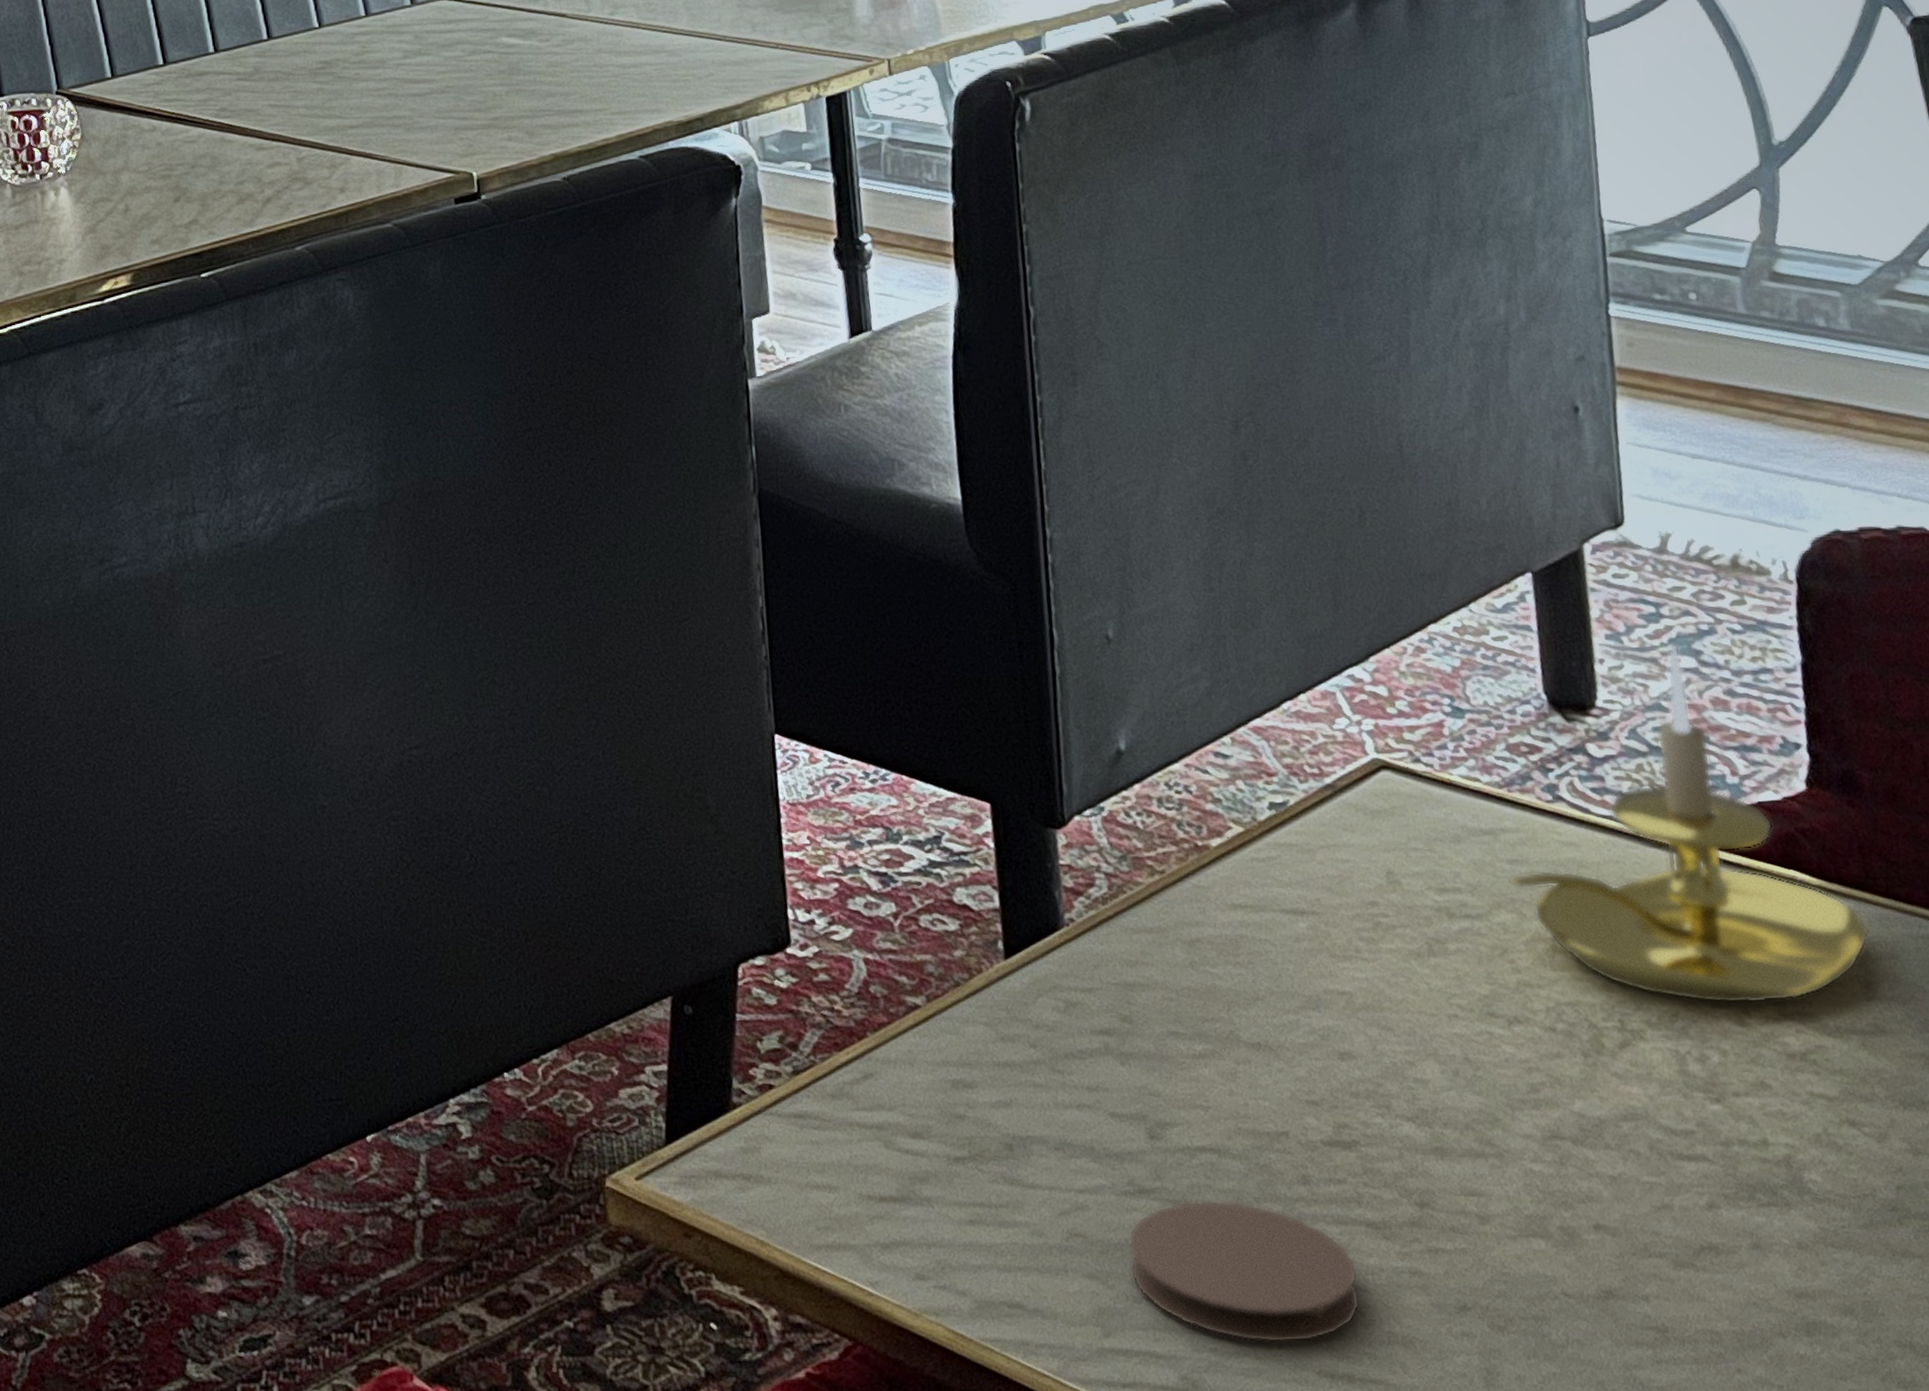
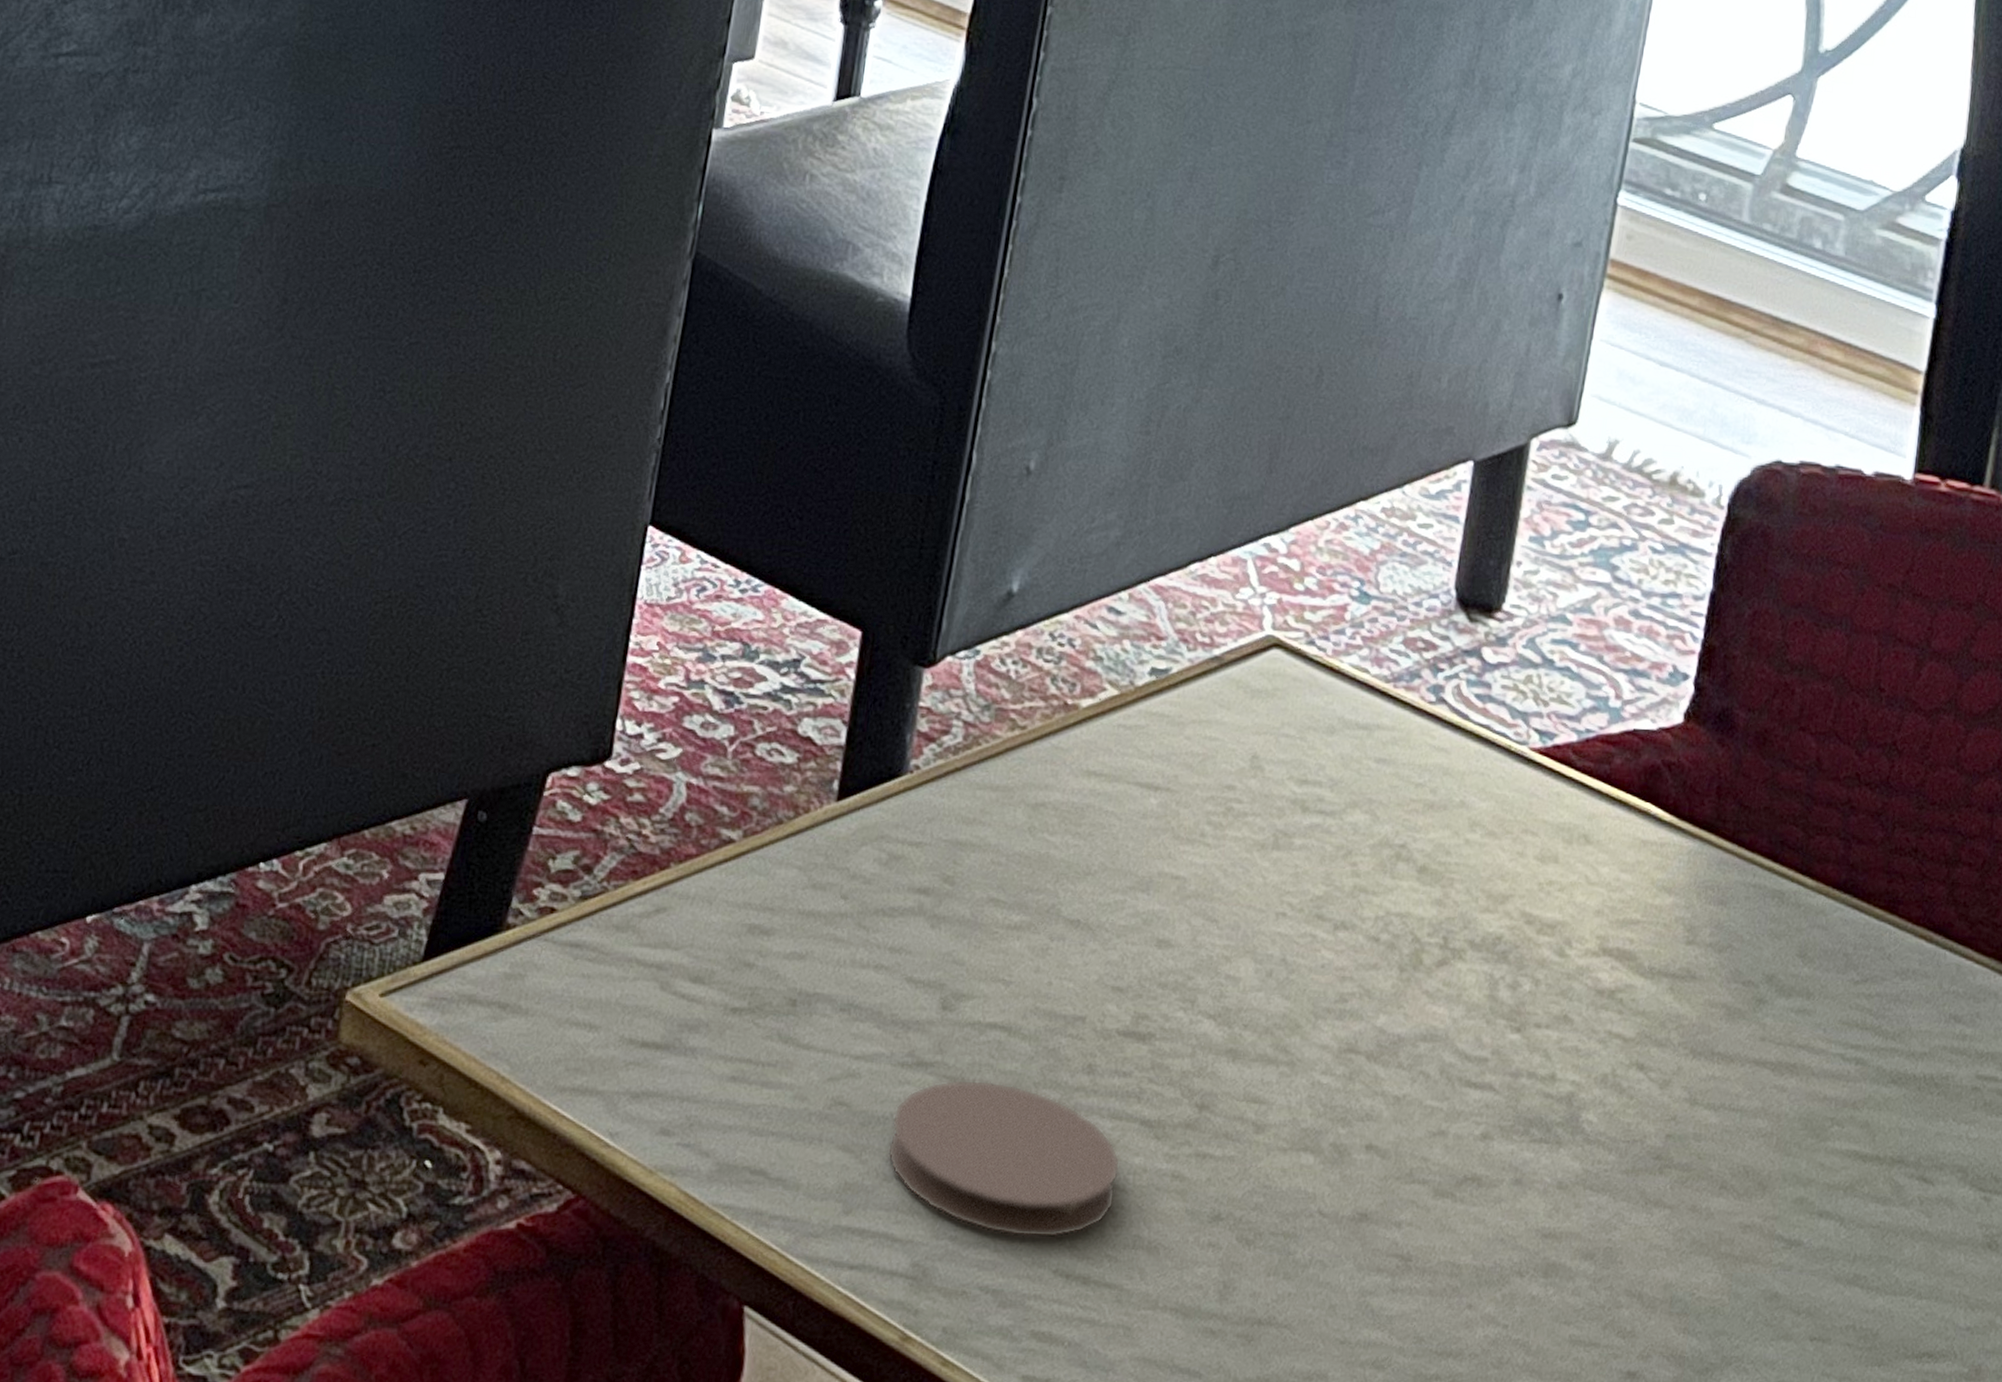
candle holder: present [1508,645,1870,1004] -> none [1371,557,1707,936]

